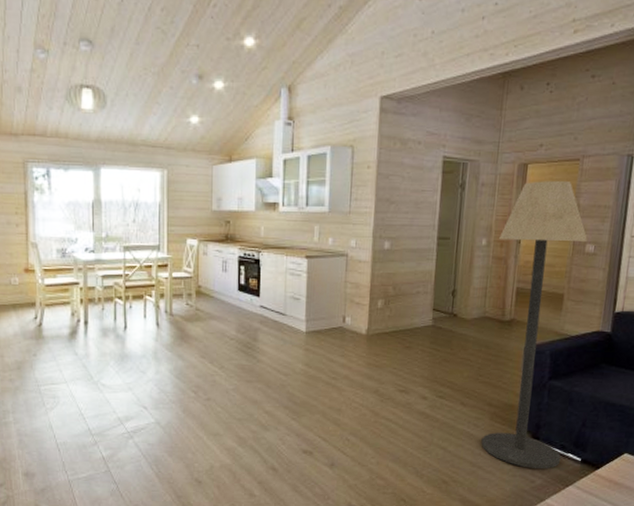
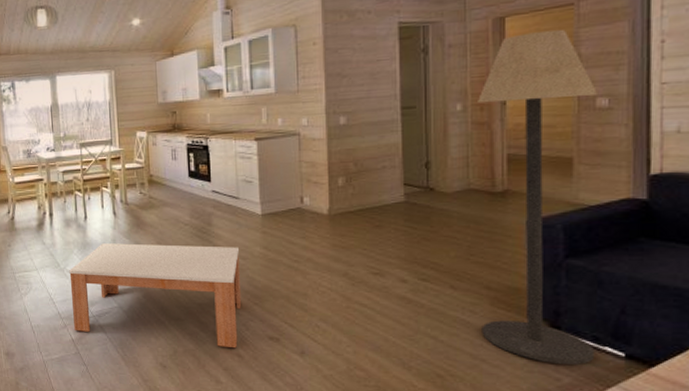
coffee table: none [103,356,283,462] -> present [69,243,242,349]

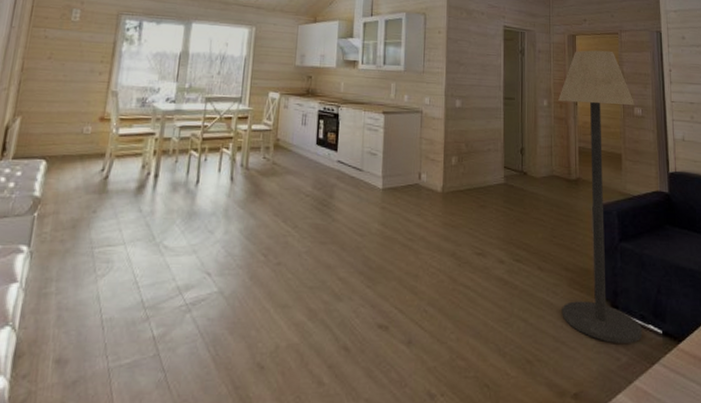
coffee table: present [69,243,242,349] -> none [158,213,358,340]

